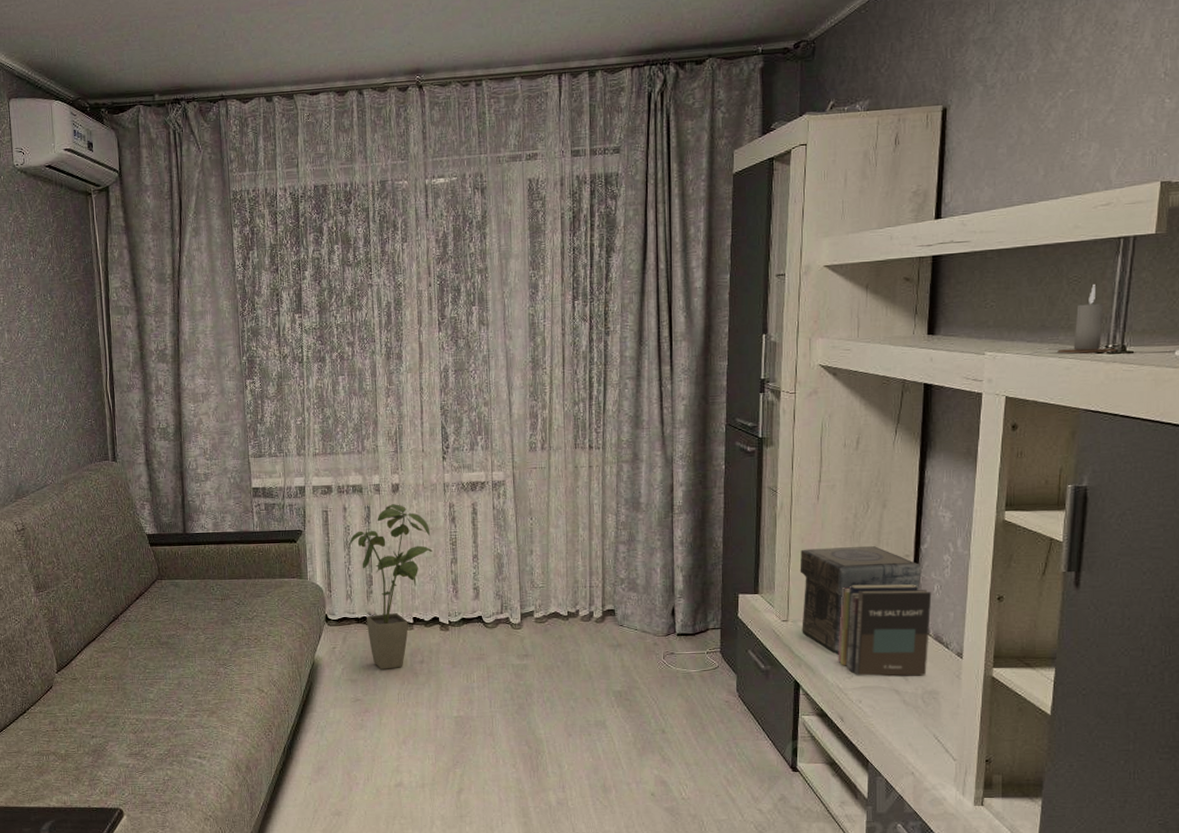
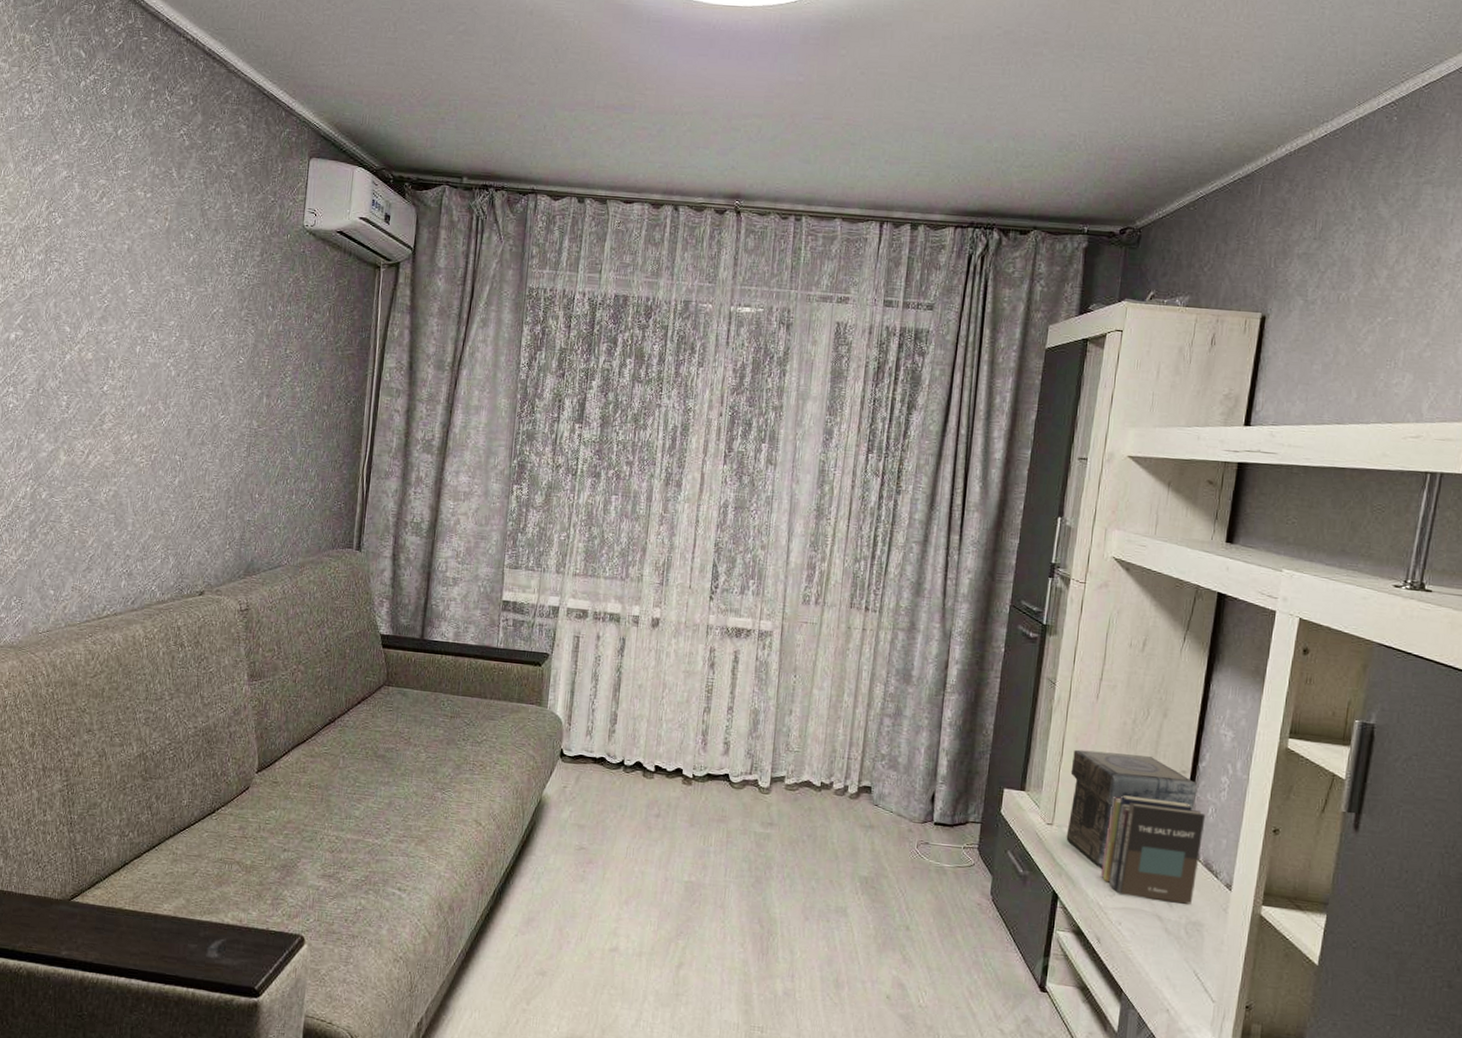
house plant: present [348,504,433,670] -> none [596,639,686,819]
candle: present [1057,285,1116,354] -> none [1355,516,1415,588]

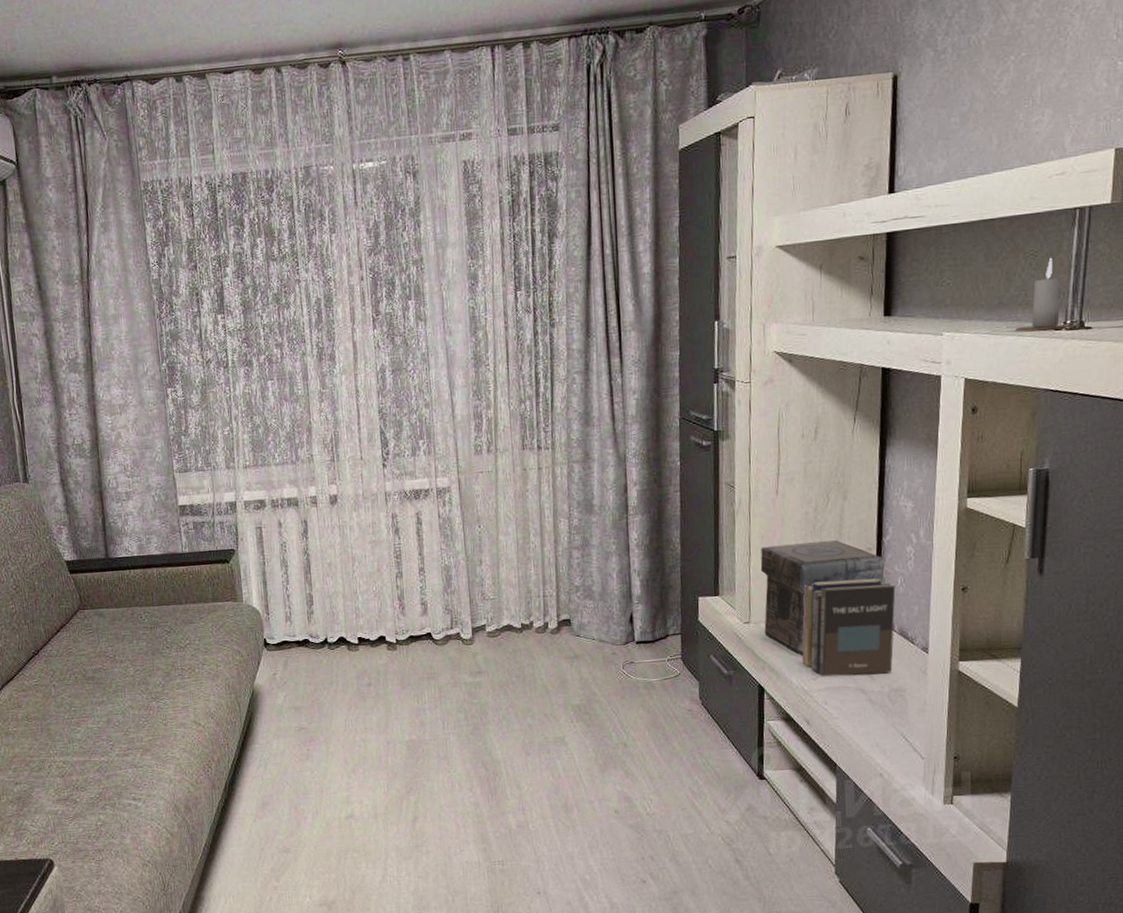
candle: none [1355,516,1415,588] -> present [1016,258,1074,331]

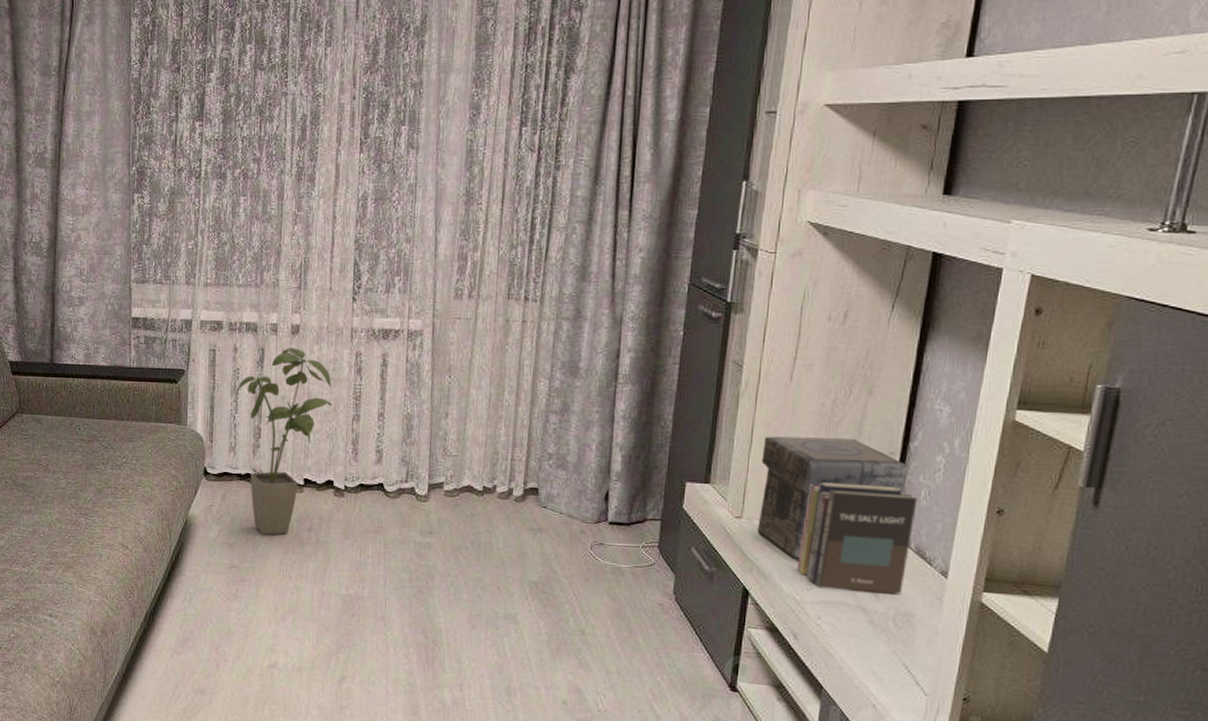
house plant: none [285,516,376,695] -> present [236,348,332,535]
candle: present [1016,258,1074,331] -> none [1101,148,1174,230]

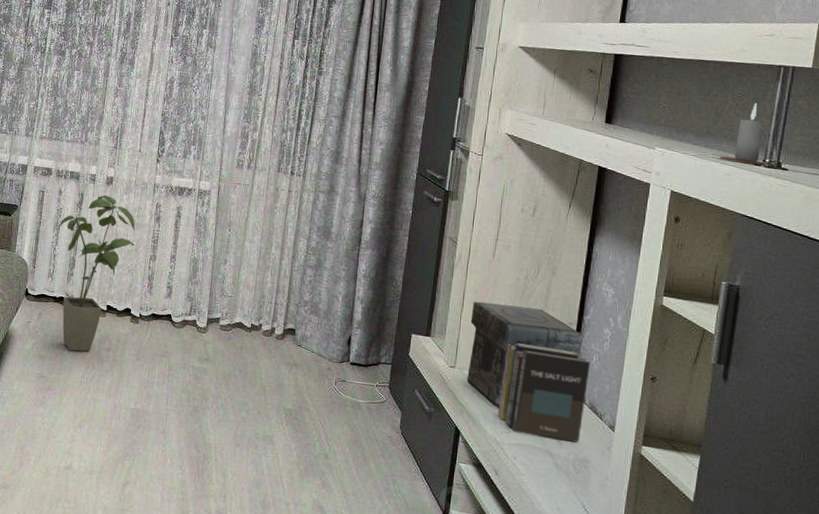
candle: none [1101,148,1174,230] -> present [720,103,772,166]

